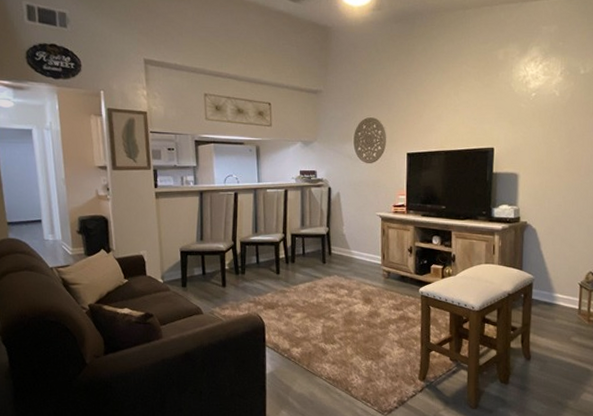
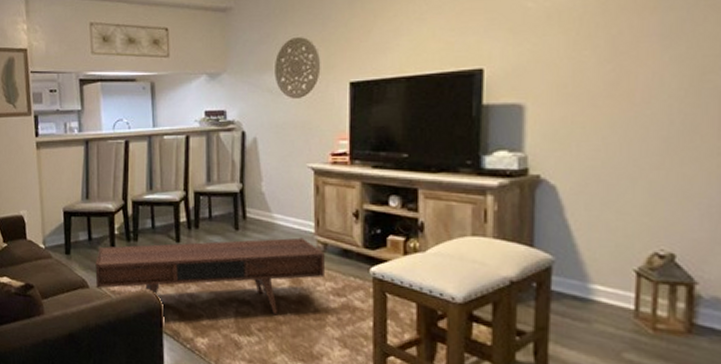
coffee table: none [208,268,389,327] -> present [95,237,326,316]

